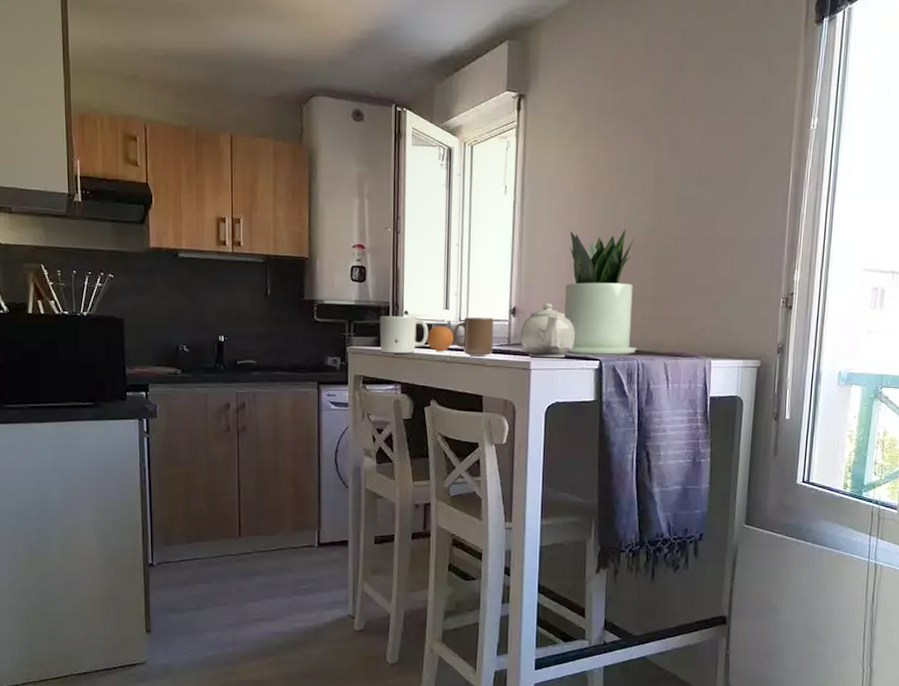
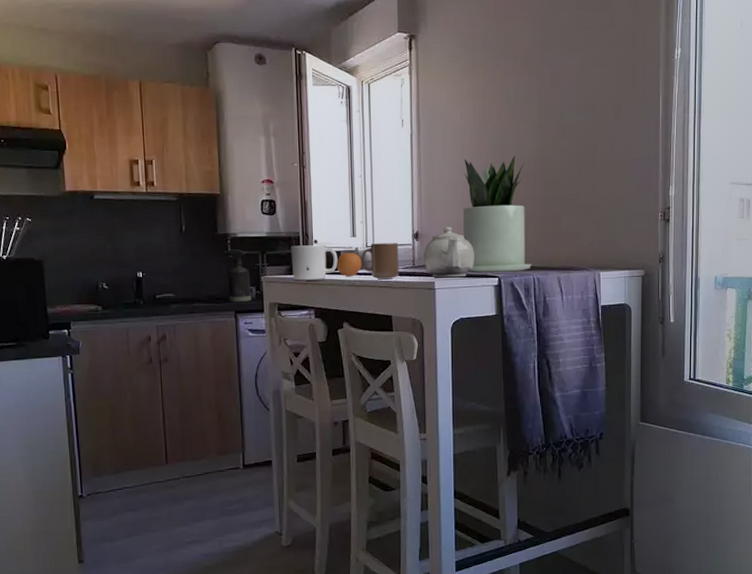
spray bottle: none [308,316,336,373] -> present [223,248,252,302]

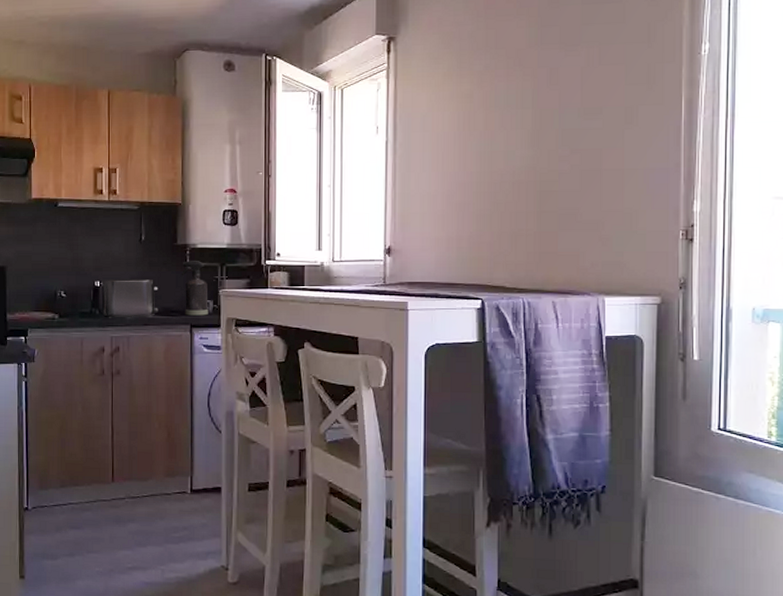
toaster: none [144,268,203,308] -> present [101,278,158,318]
mug: present [291,245,338,281] -> none [251,258,301,296]
fruit: present [337,252,362,277] -> none [300,267,327,294]
cup: present [361,243,399,279] -> none [327,258,368,296]
teapot: present [423,227,474,278] -> none [396,242,454,298]
planter: present [463,155,533,273] -> none [442,164,522,294]

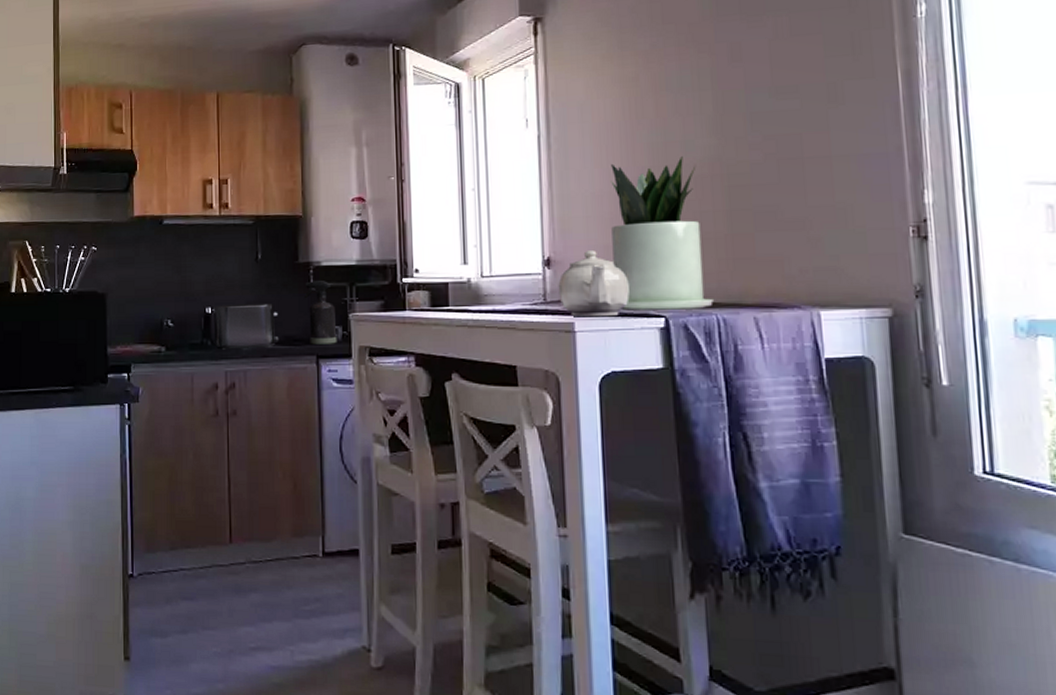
teapot: none [396,242,454,298] -> present [558,250,630,317]
planter: none [442,164,522,294] -> present [610,156,715,311]

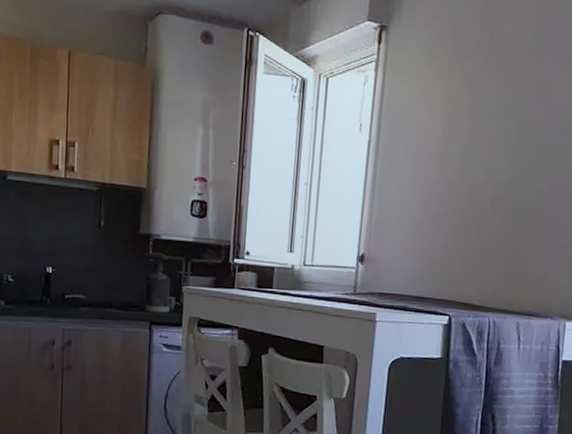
toaster: present [213,303,279,350] -> none [53,266,116,311]
teapot: present [558,250,630,317] -> none [366,252,425,311]
planter: present [610,156,715,311] -> none [415,176,495,312]

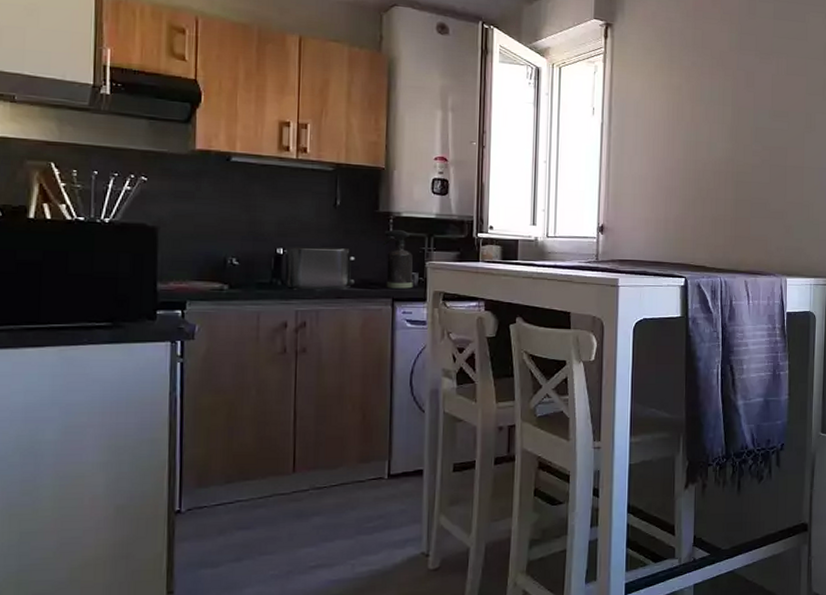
toaster: none [53,266,116,311] -> present [284,246,355,290]

